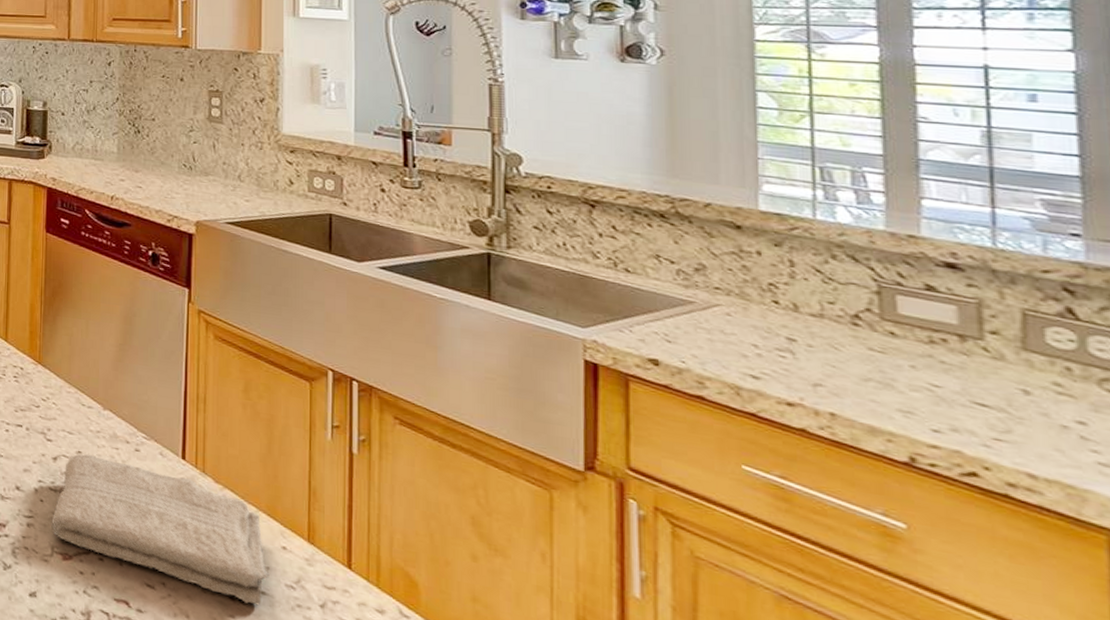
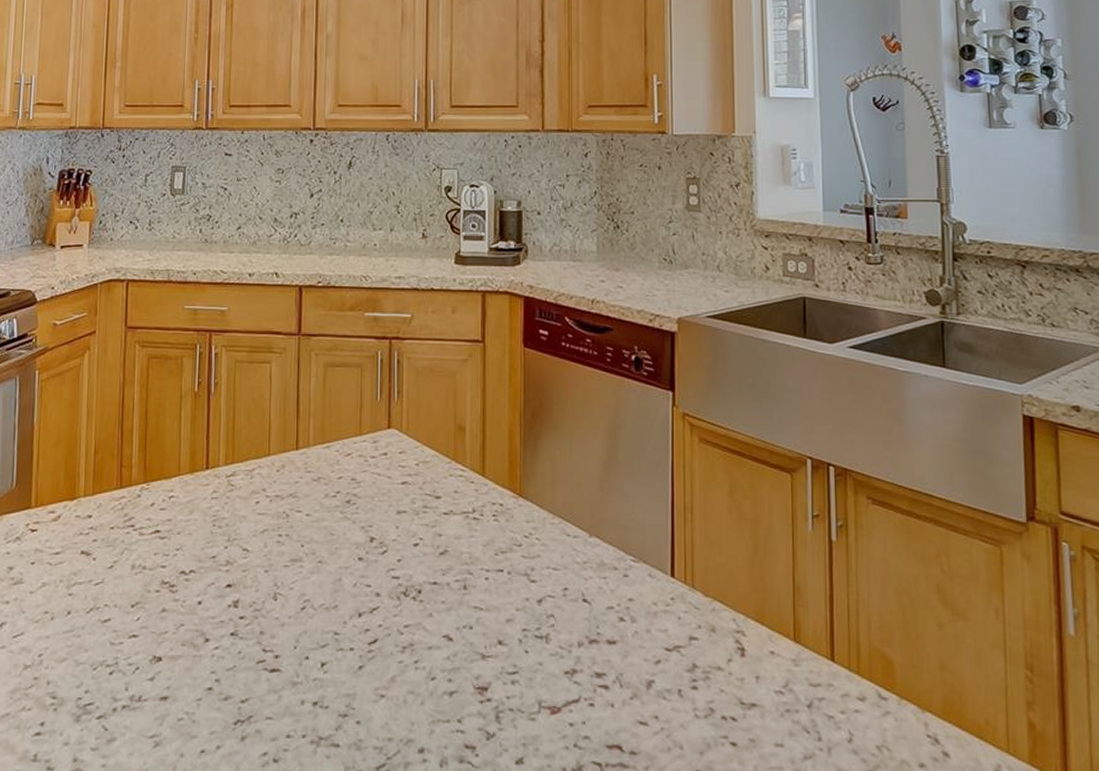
washcloth: present [51,454,270,606] -> none [538,589,759,720]

